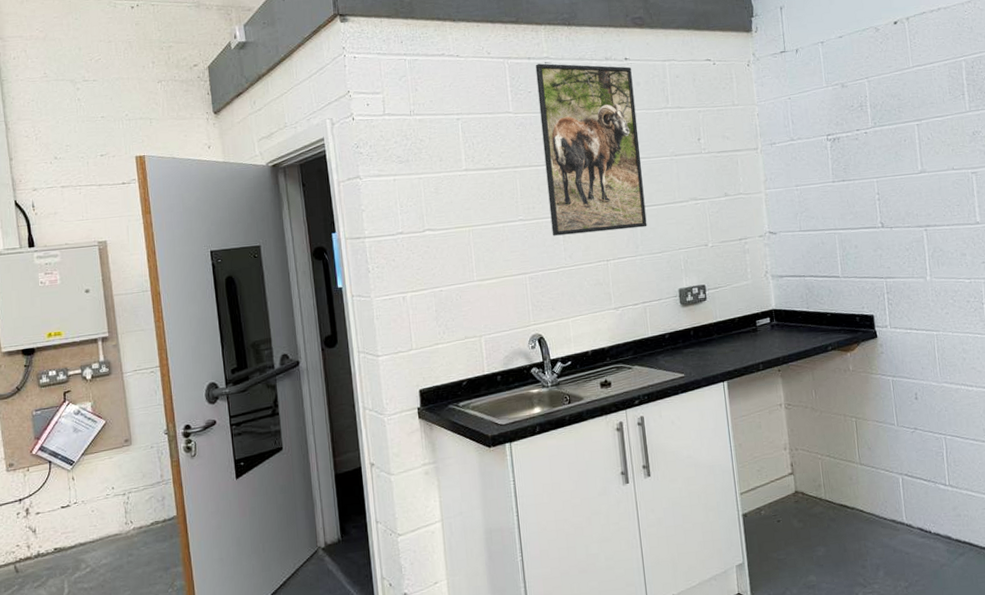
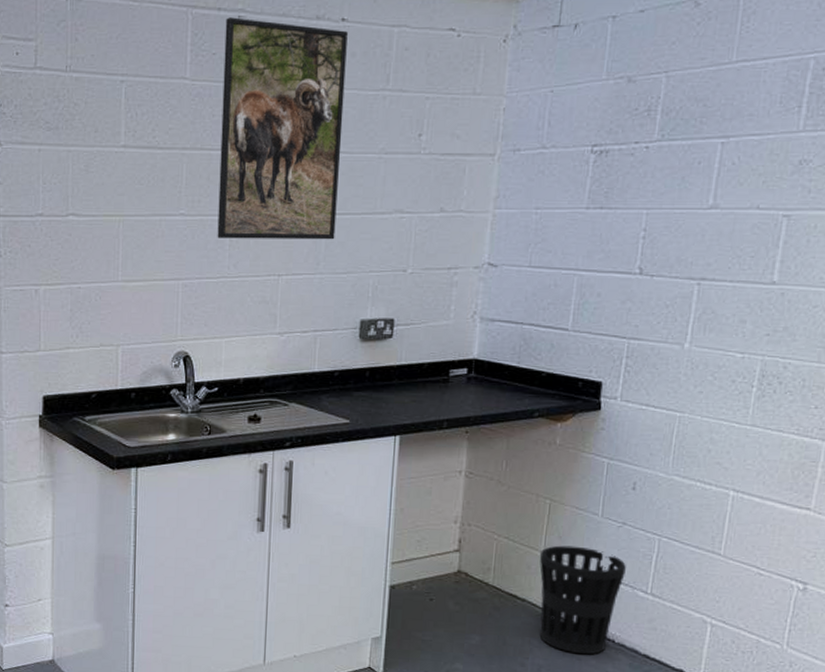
wastebasket: none [857,454,926,549] -> present [539,545,626,655]

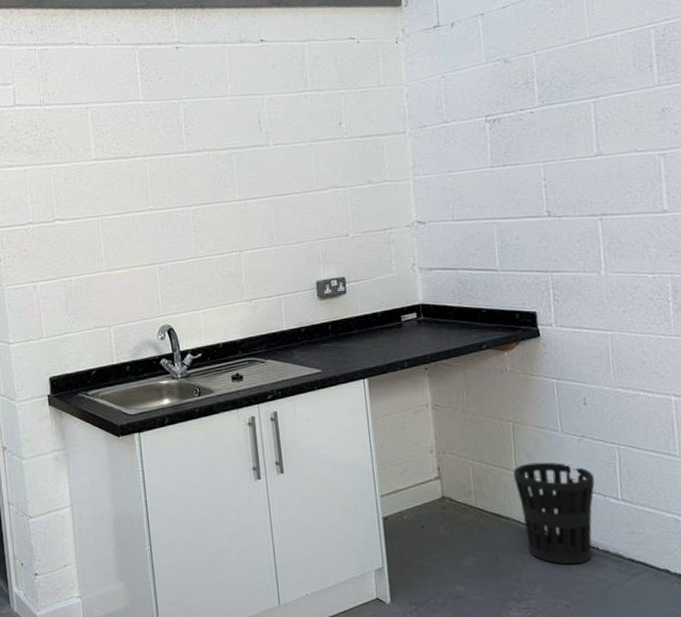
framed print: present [217,17,348,240] -> none [166,48,283,226]

